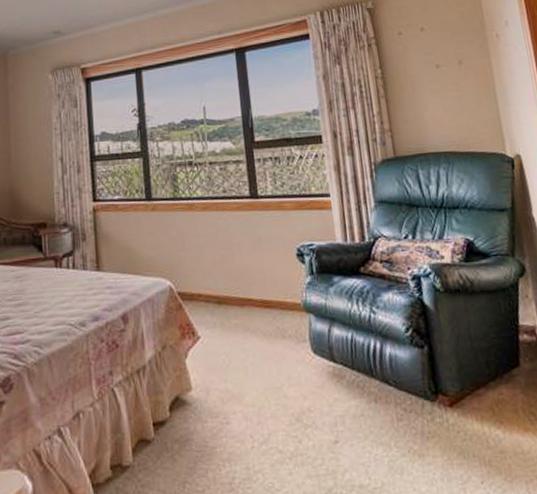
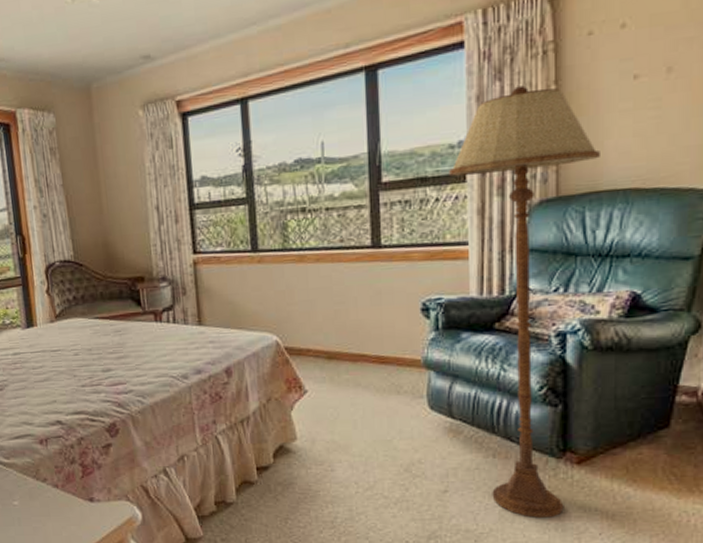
floor lamp: none [308,69,446,468] -> present [449,85,600,518]

